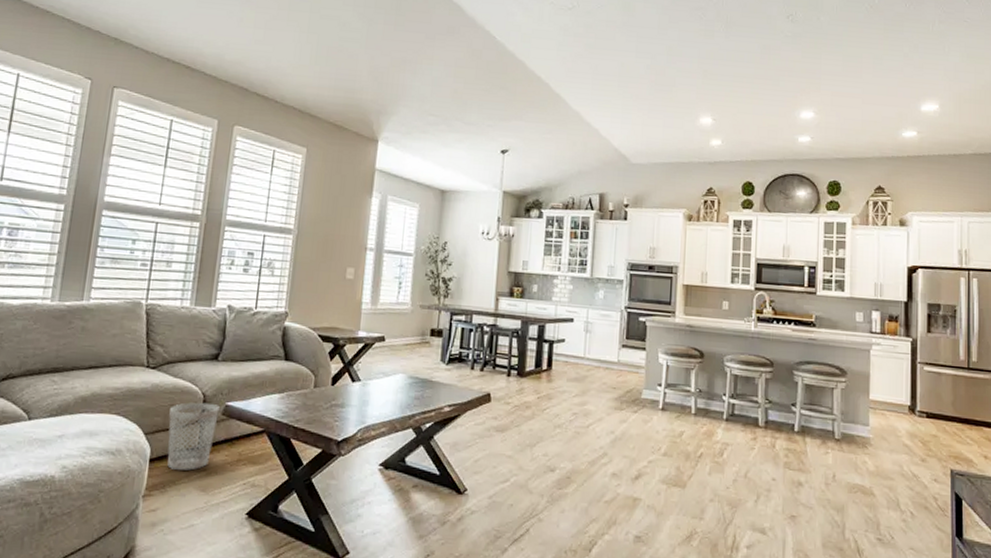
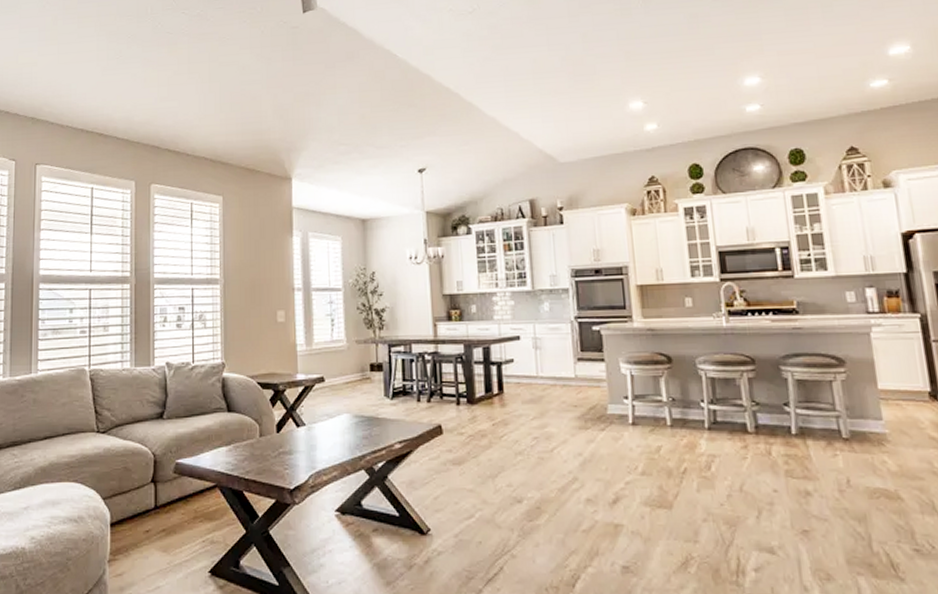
wastebasket: present [167,402,220,471] -> none [124,462,170,532]

